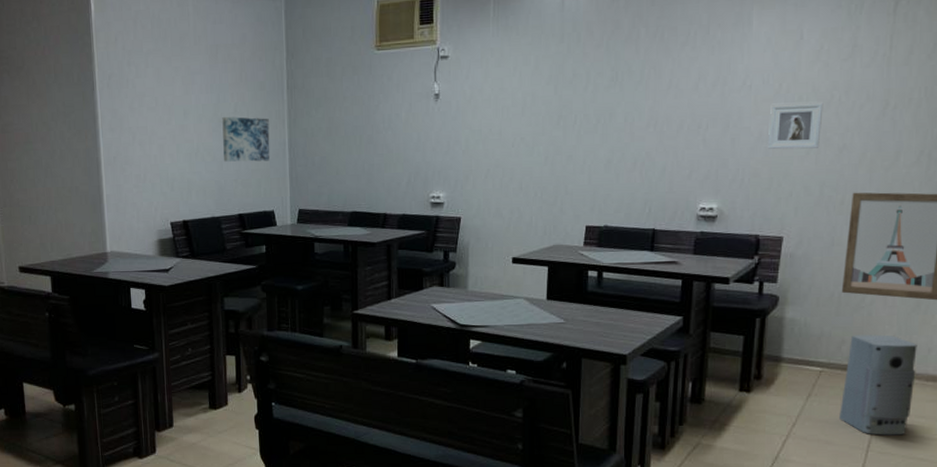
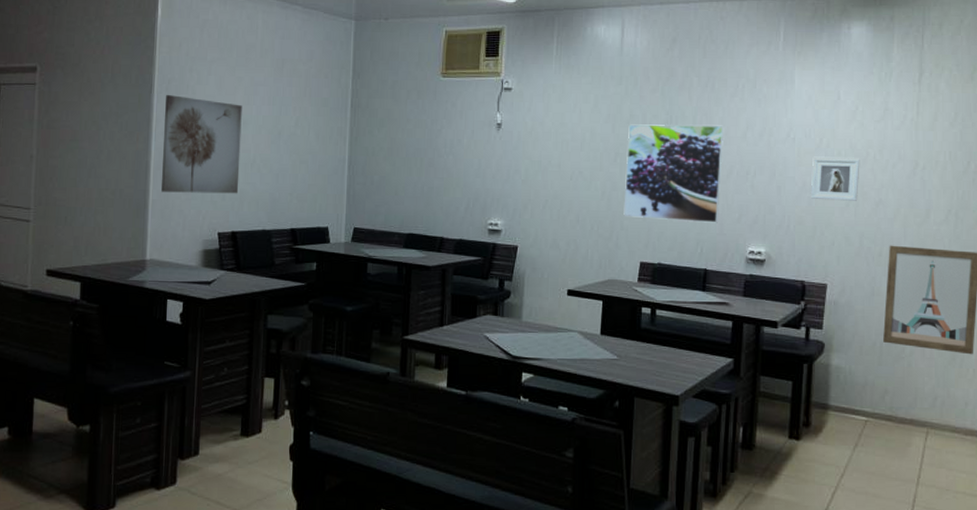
wall art: none [108,90,186,187] -> present [161,95,242,194]
wall art: present [222,116,270,162] -> none [280,129,330,177]
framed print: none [568,77,674,182] -> present [623,124,725,223]
air purifier: present [839,334,917,436] -> none [885,385,955,491]

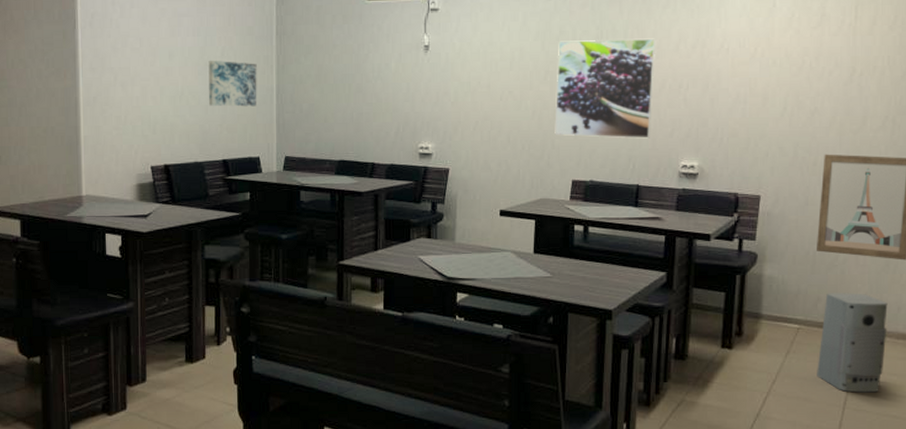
wall art: present [161,95,242,194] -> none [90,30,169,128]
wall art: none [280,129,330,177] -> present [208,60,257,107]
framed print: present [810,156,860,201] -> none [744,66,796,111]
air purifier: none [885,385,955,491] -> present [817,293,888,393]

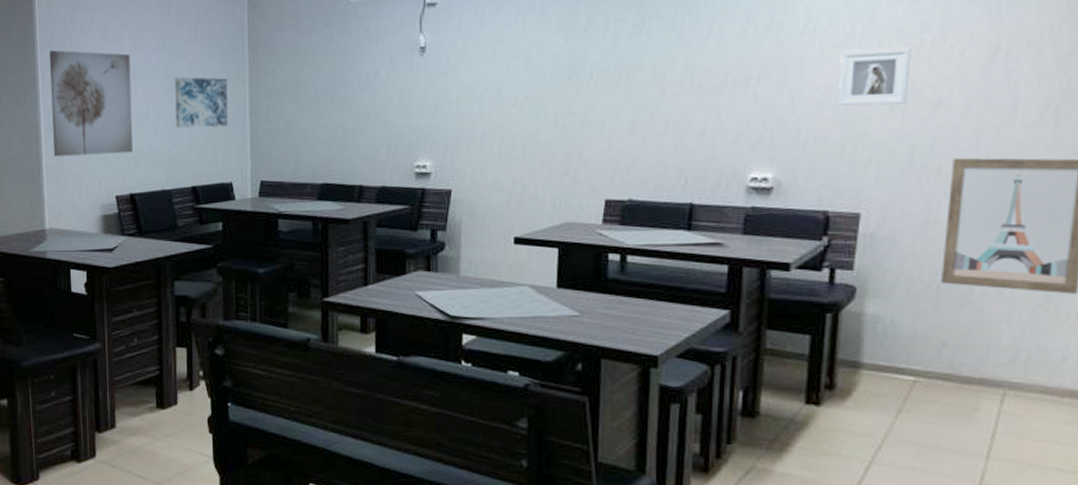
wall art: none [90,30,169,128] -> present [50,50,134,157]
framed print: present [554,38,656,139] -> none [582,21,716,147]
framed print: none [744,66,796,111] -> present [837,47,912,106]
air purifier: present [817,293,888,393] -> none [941,336,1047,466]

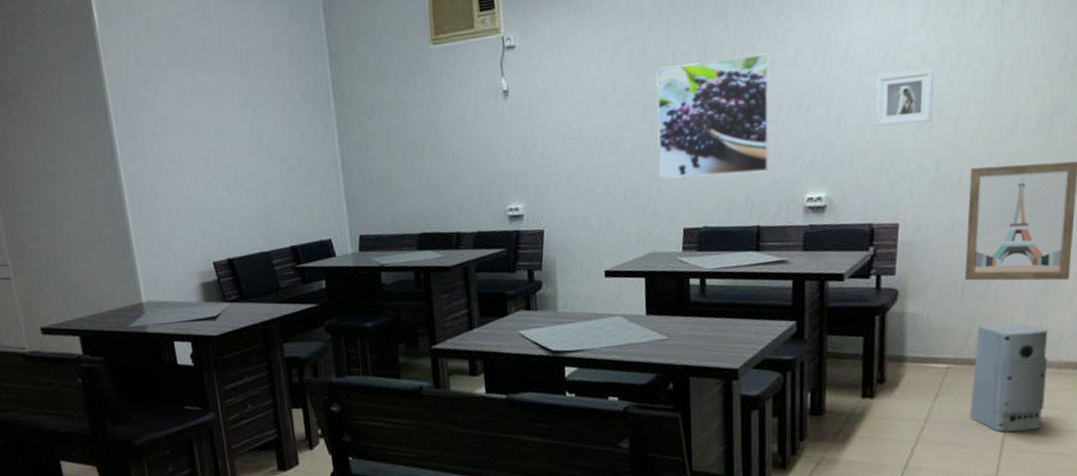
wall art: present [50,50,134,157] -> none [124,113,226,226]
wall art: present [175,76,229,128] -> none [261,133,321,187]
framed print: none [582,21,716,147] -> present [656,53,770,179]
air purifier: none [941,336,1047,466] -> present [970,322,1048,432]

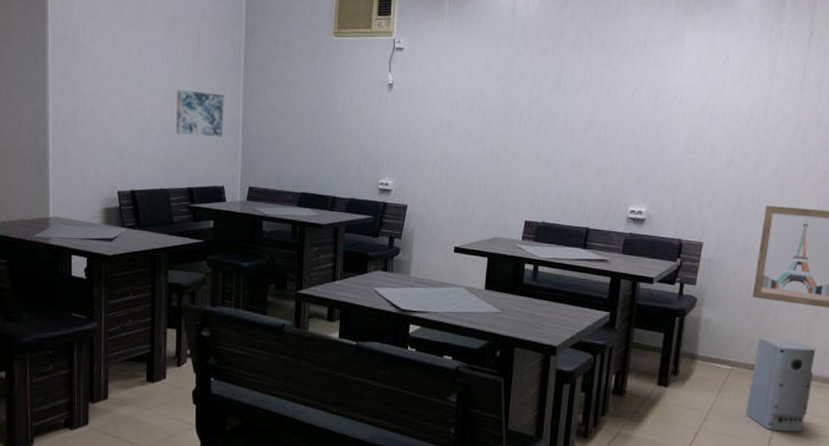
wall art: none [261,133,321,187] -> present [176,89,224,137]
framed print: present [656,53,770,179] -> none [510,85,613,183]
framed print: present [875,69,934,126] -> none [692,118,744,162]

